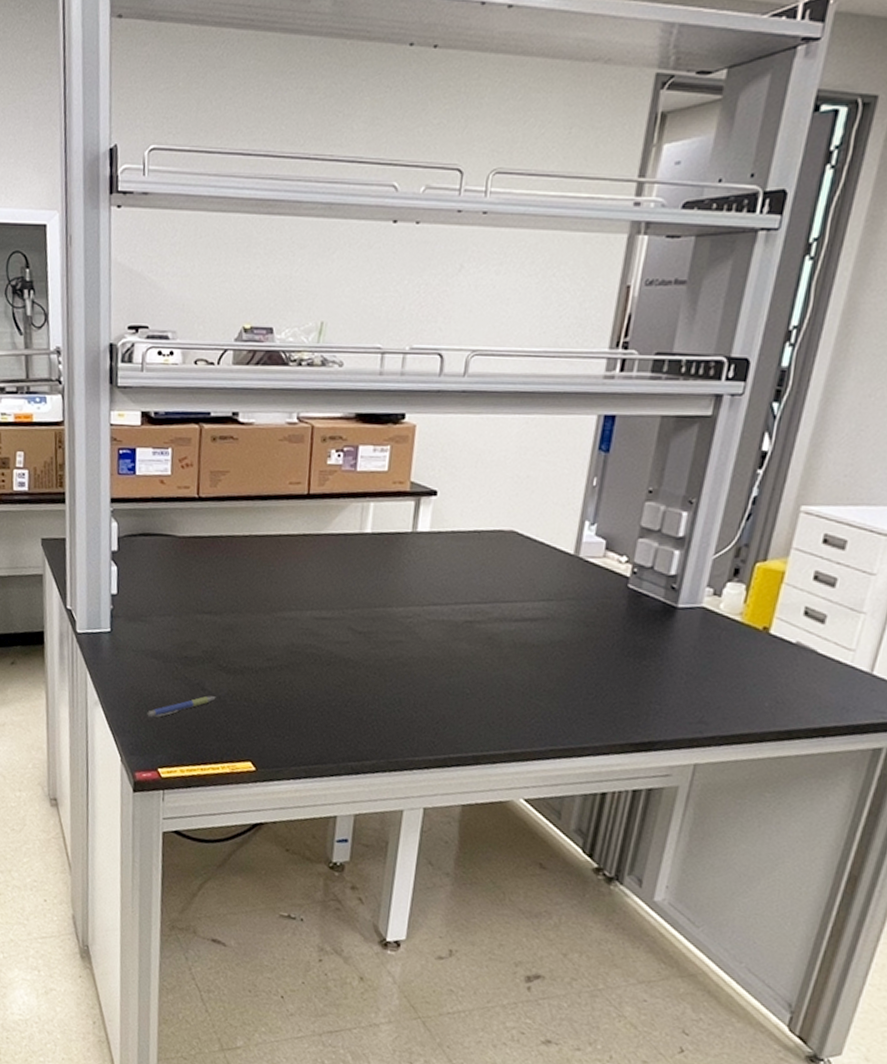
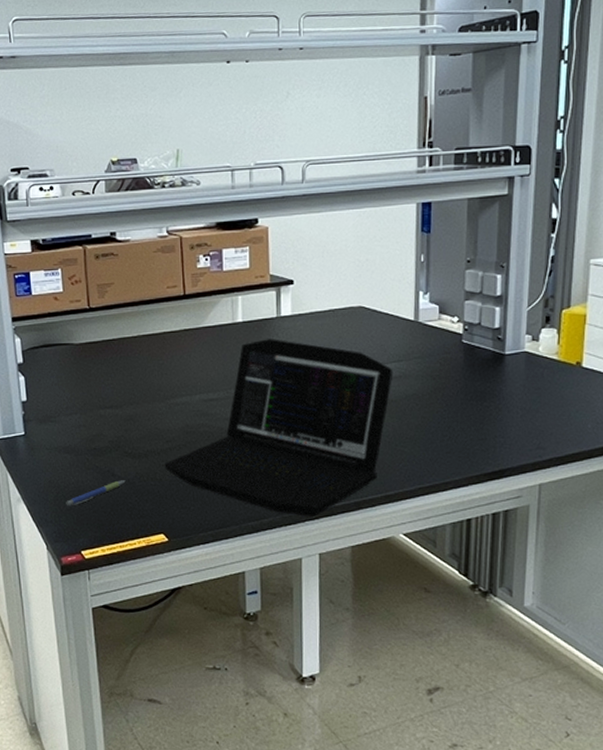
laptop: none [261,556,540,766] -> present [165,339,394,517]

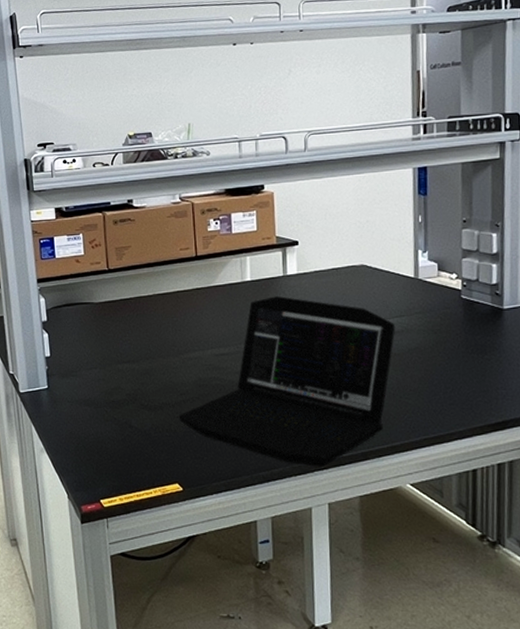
pen: present [66,480,126,505] -> none [86,431,142,456]

